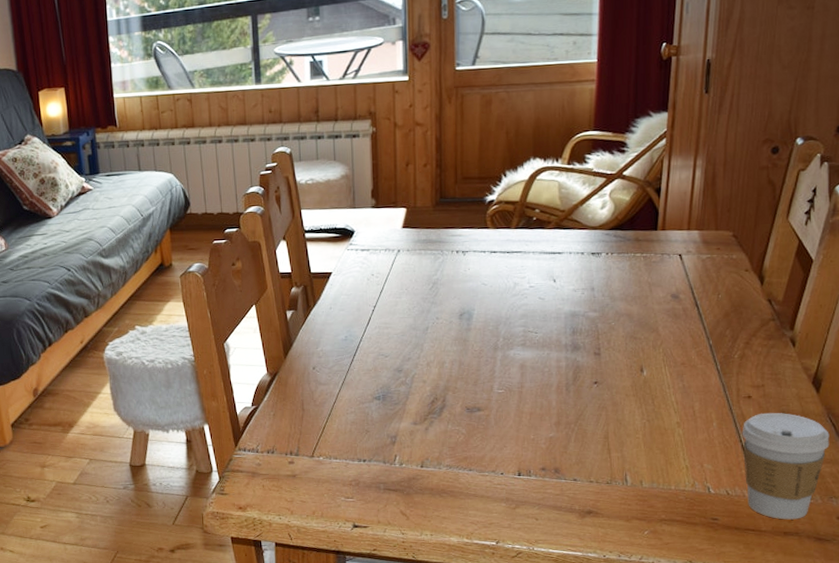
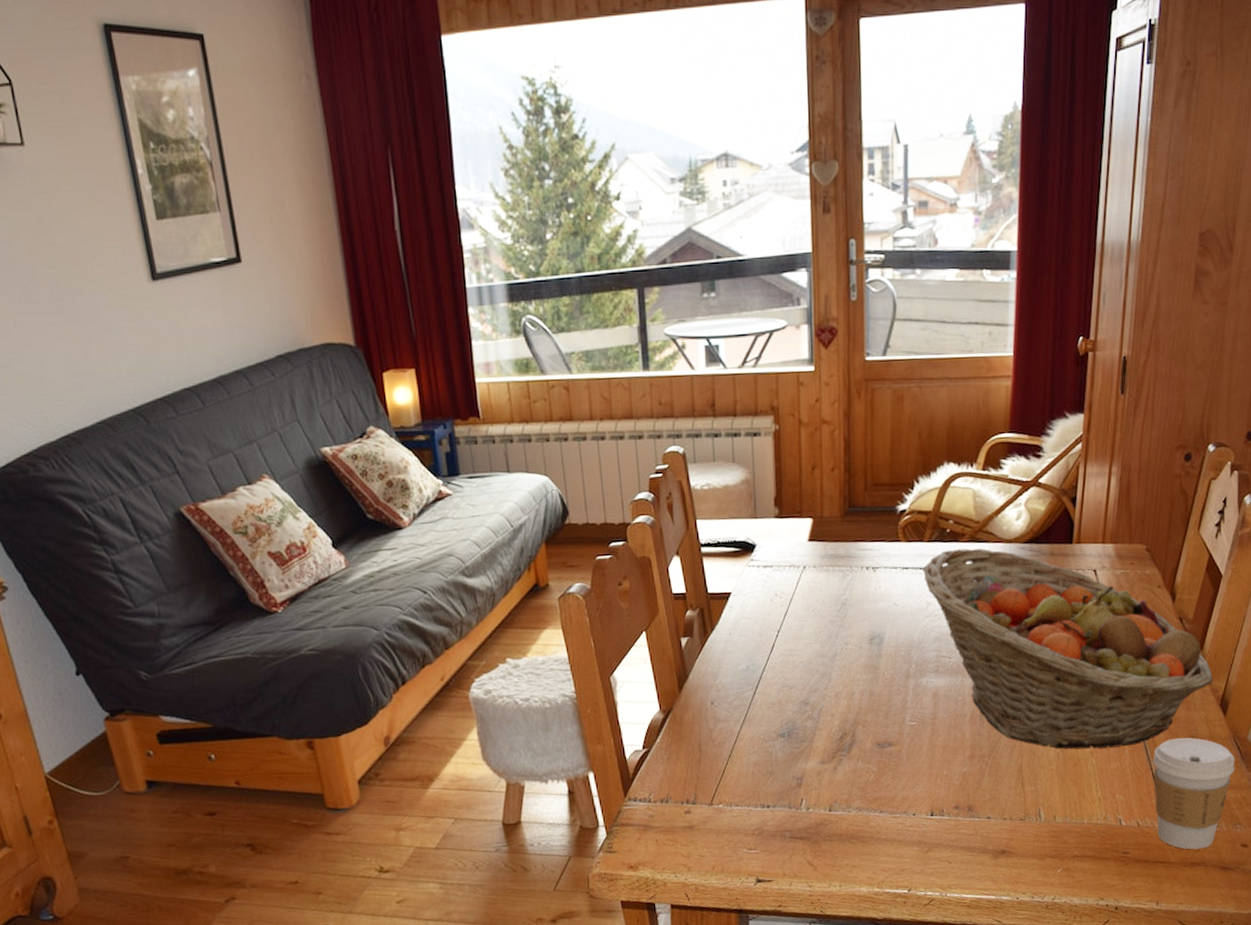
fruit basket: none [509,234,805,420] -> present [922,548,1213,750]

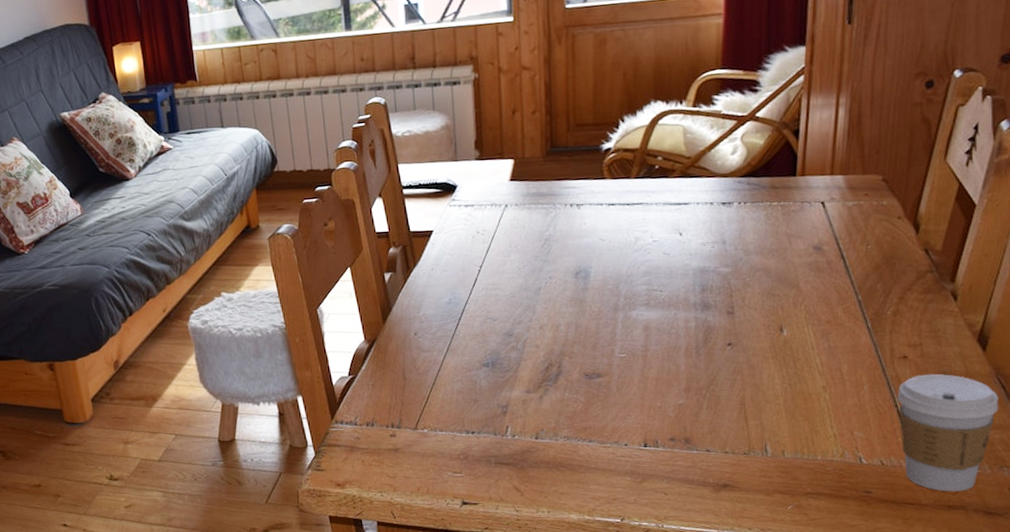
fruit basket: present [922,548,1213,750] -> none [629,184,969,384]

